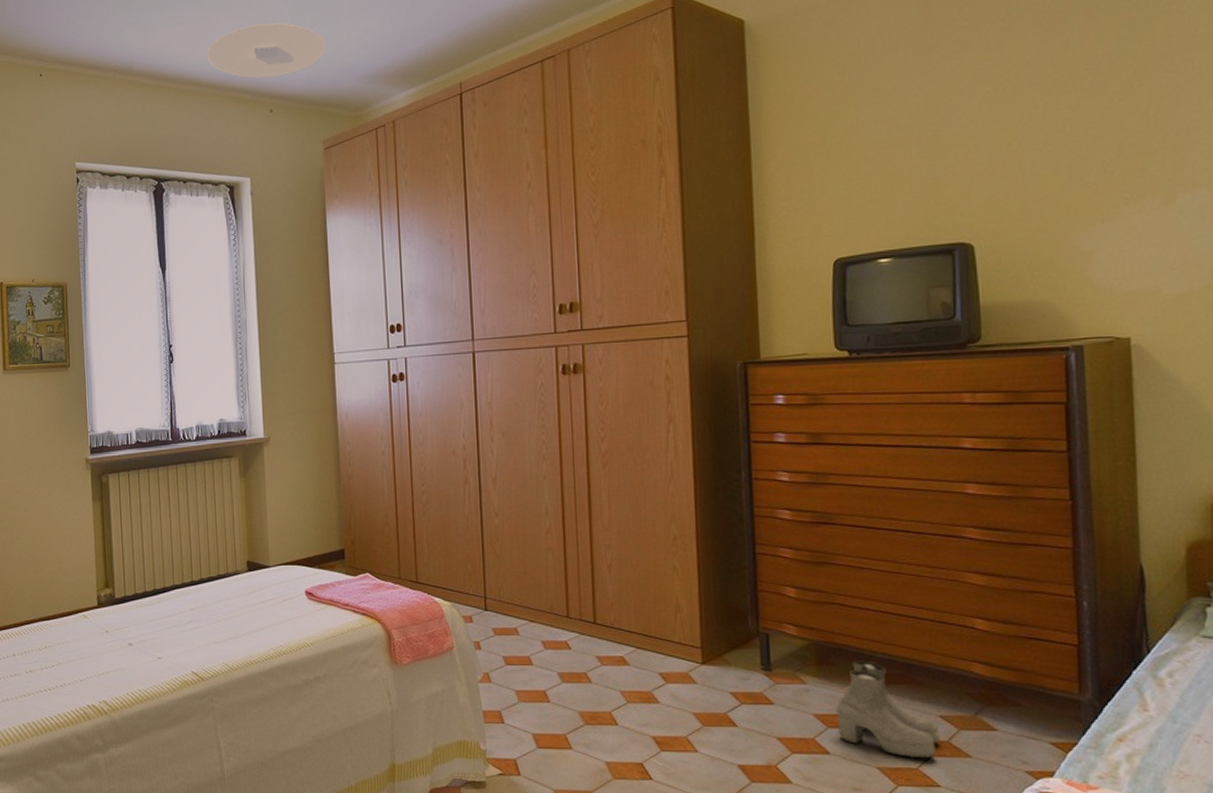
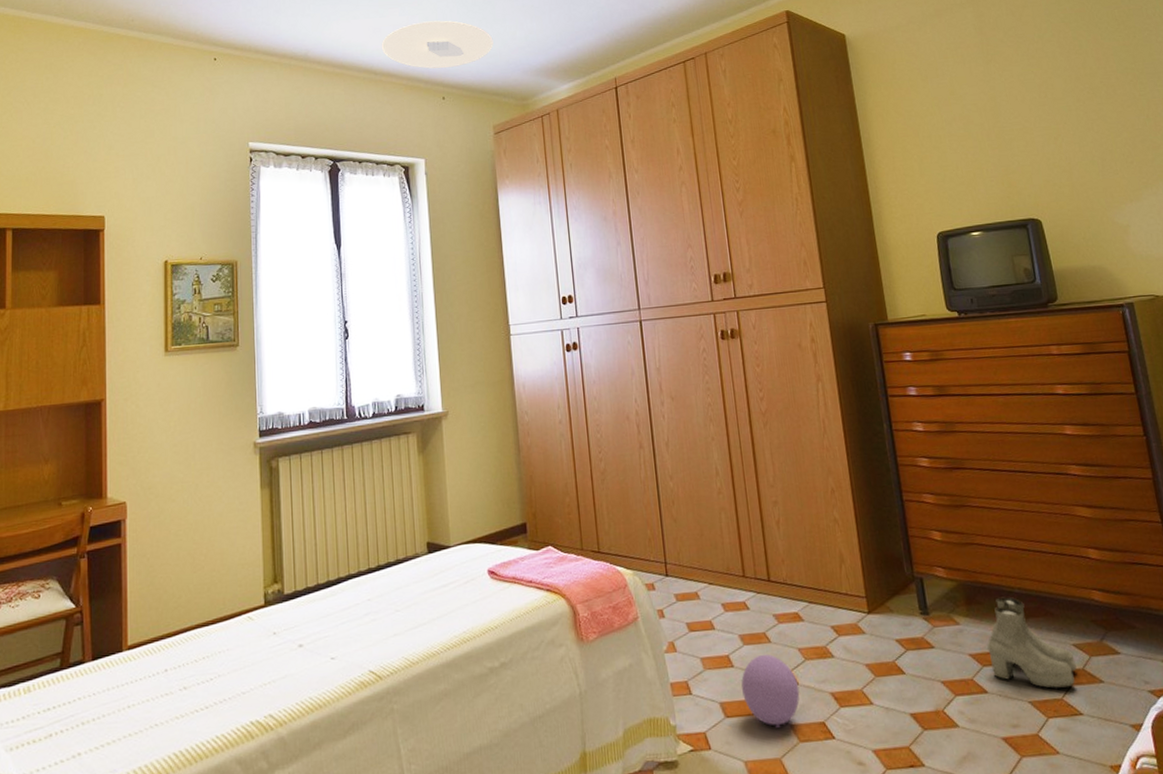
ball: none [557,693,619,763] -> present [741,654,800,728]

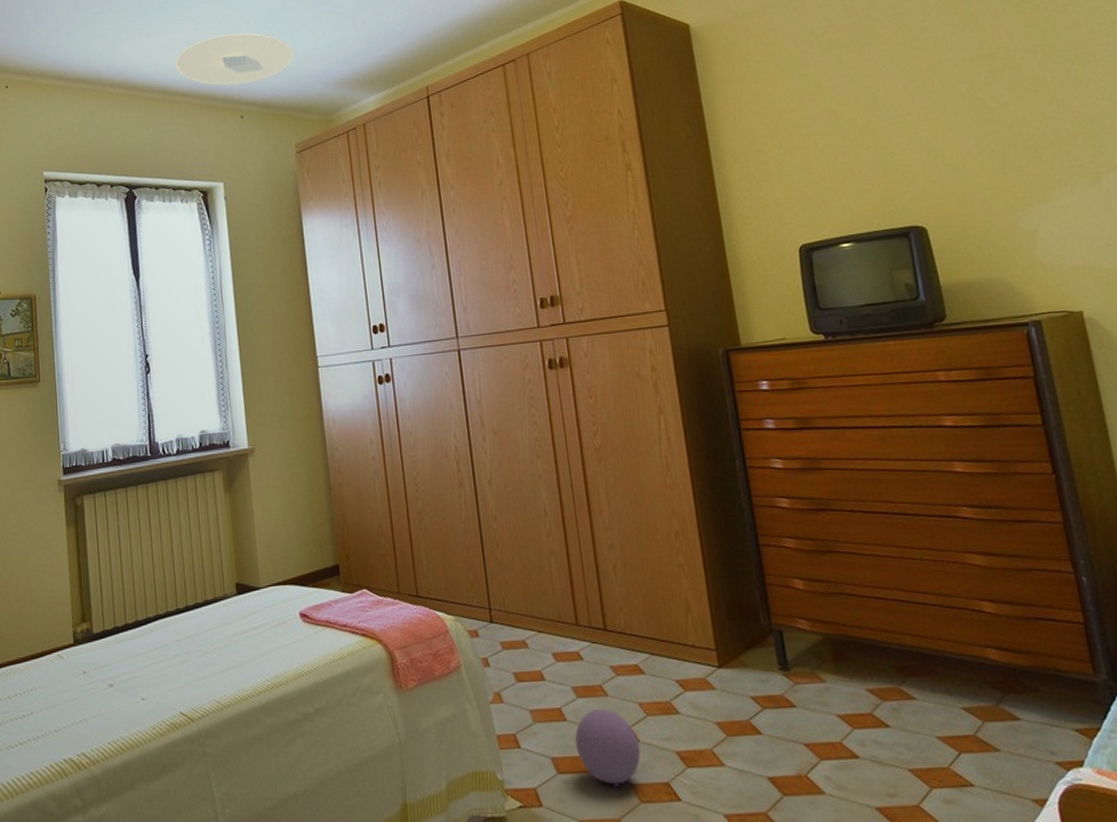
boots: present [987,596,1077,689] -> none [858,653,967,756]

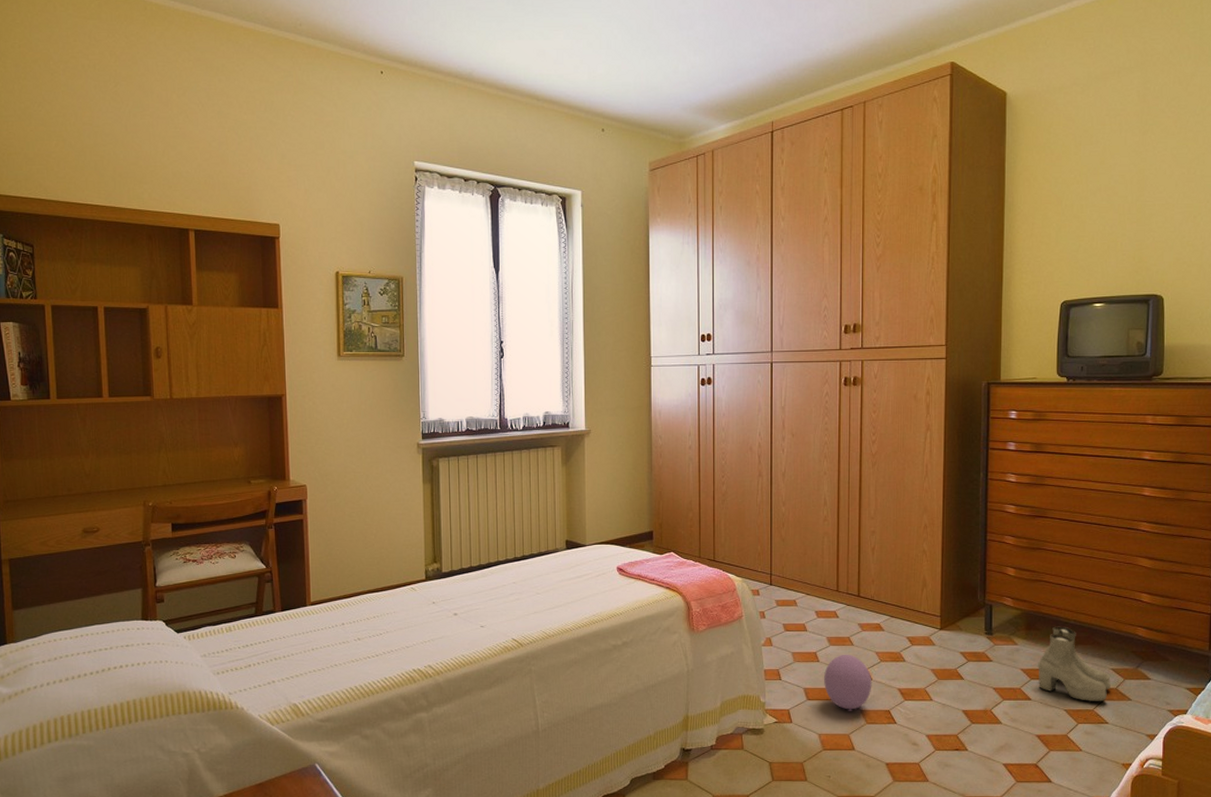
ceiling light: present [175,33,294,86] -> none [544,47,655,99]
boots: none [858,653,967,756] -> present [1038,626,1111,701]

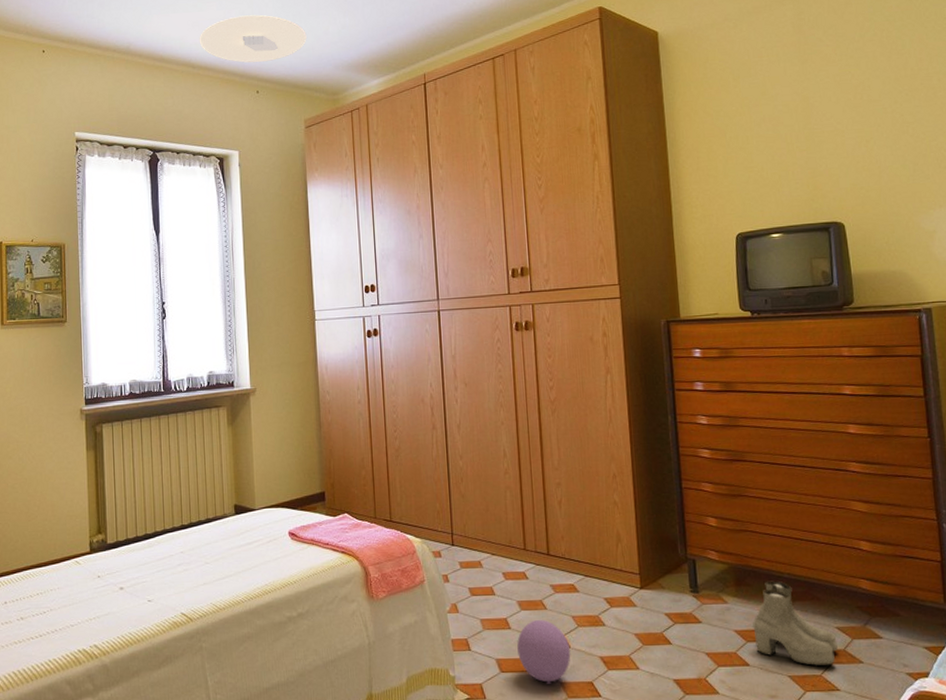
ceiling light: none [544,47,655,99] -> present [199,14,307,63]

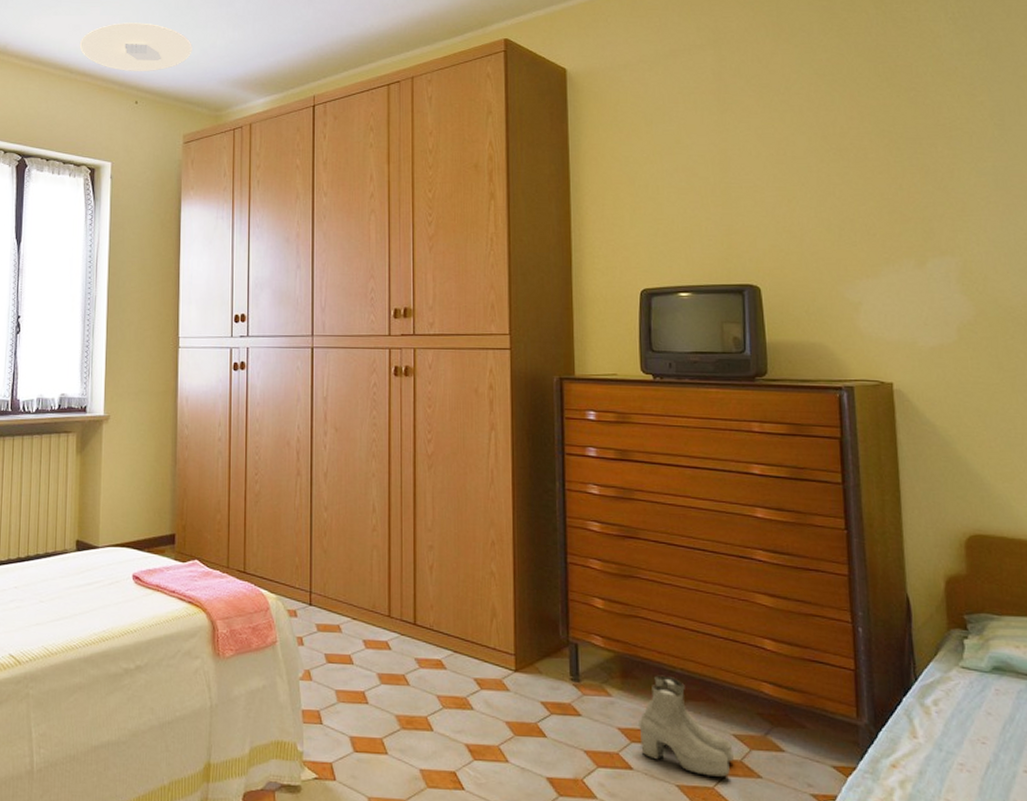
ball: present [517,619,571,684] -> none [374,695,433,770]

